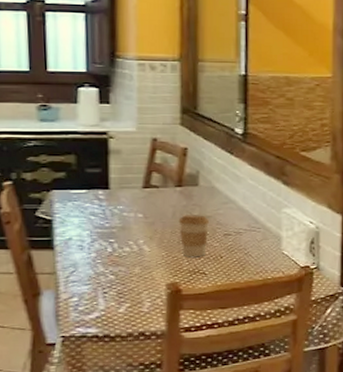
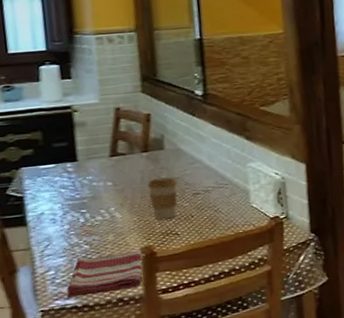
dish towel: none [88,287,169,326] -> present [66,251,144,298]

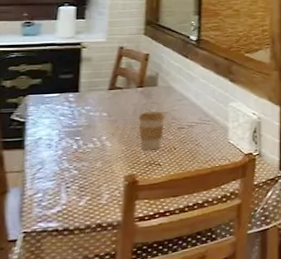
dish towel: present [66,251,144,298] -> none [50,179,126,221]

